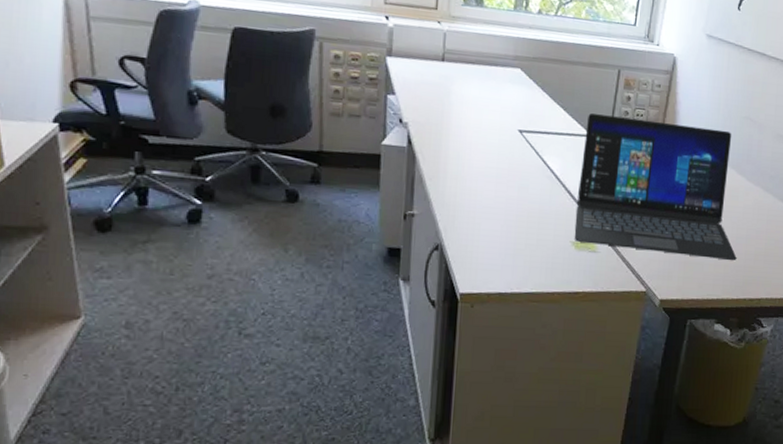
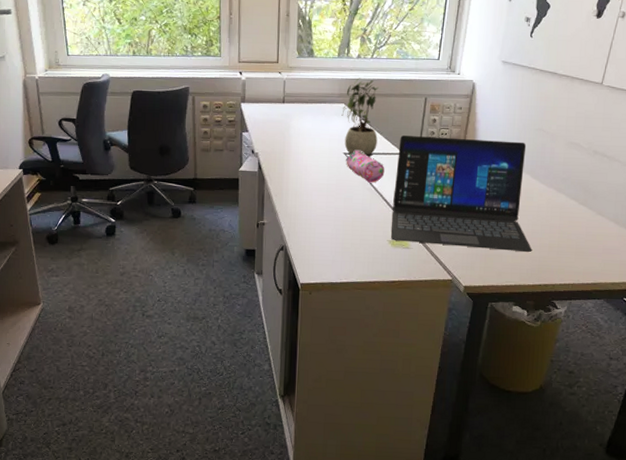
potted plant: none [517,38,564,139] -> present [341,78,379,158]
pencil case: none [521,128,569,170] -> present [346,151,385,183]

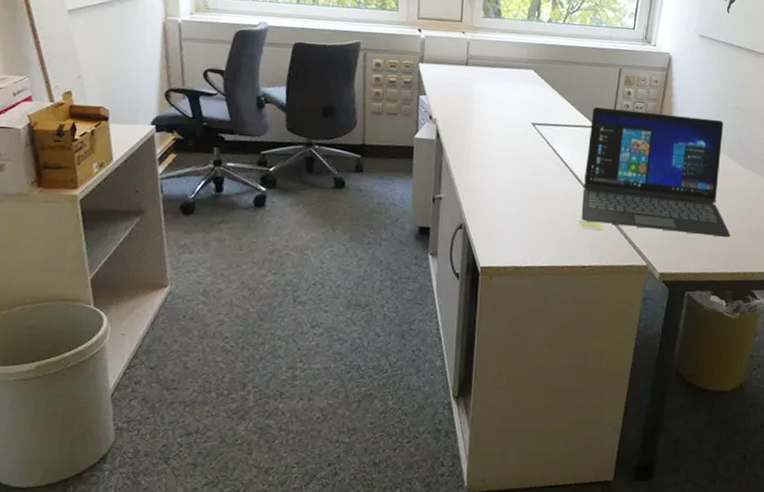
potted plant: present [341,78,379,158] -> none [530,43,571,130]
pencil case: present [346,151,385,183] -> none [534,121,576,157]

